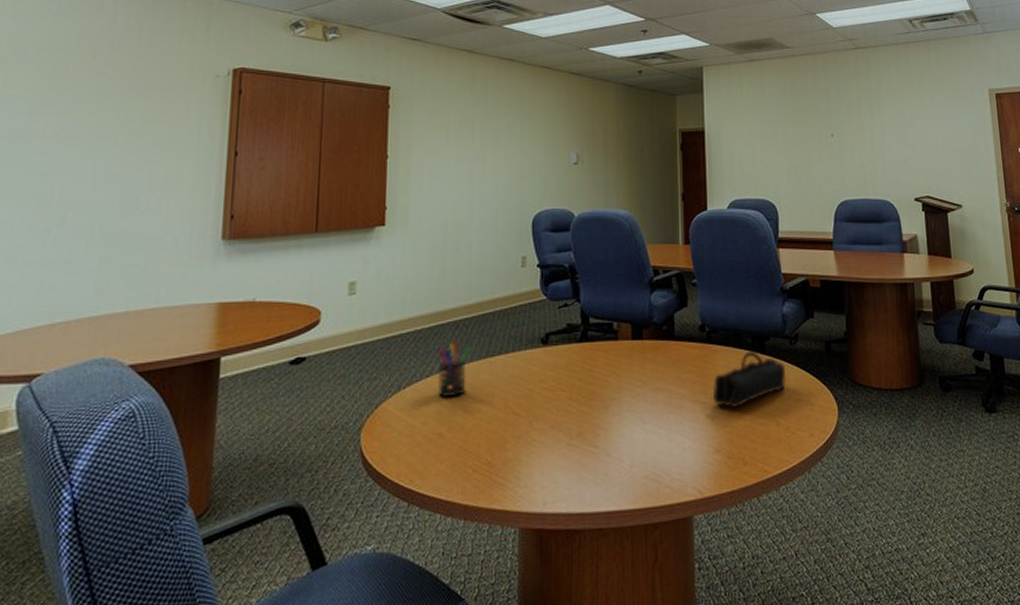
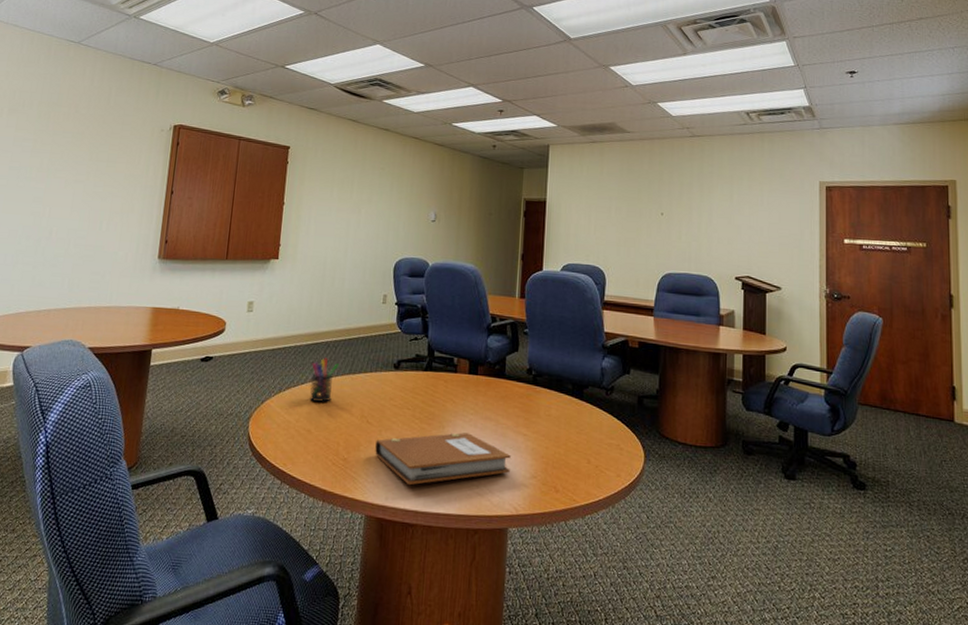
notebook: none [526,410,690,483] -> present [375,432,511,486]
pencil case: present [712,350,787,408] -> none [533,395,600,443]

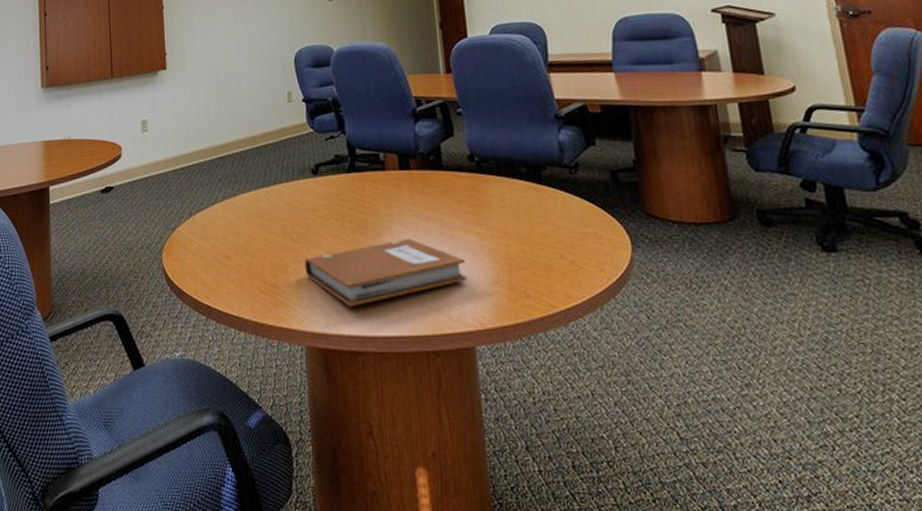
pen holder: present [310,357,339,403] -> none [220,172,250,224]

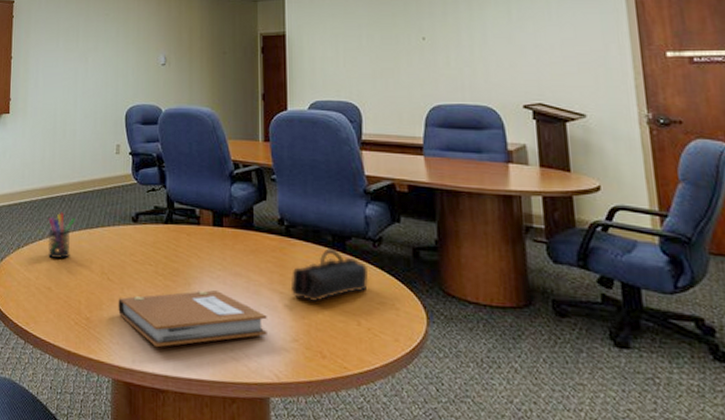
pen holder: none [220,172,250,224] -> present [48,212,75,259]
pencil case: none [487,180,569,239] -> present [290,248,369,302]

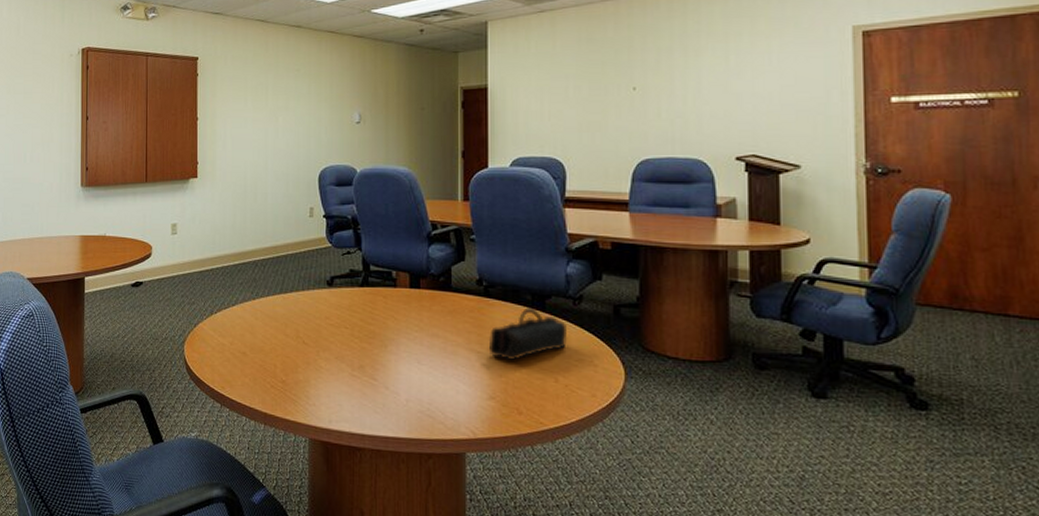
pen holder: present [48,212,75,259] -> none [241,277,269,324]
notebook: present [118,290,267,348] -> none [314,351,464,408]

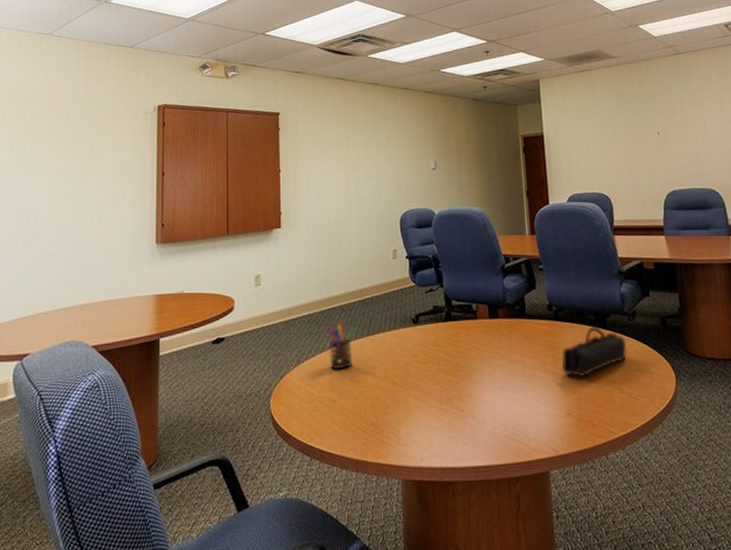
pen holder: none [241,277,269,324] -> present [328,322,356,370]

